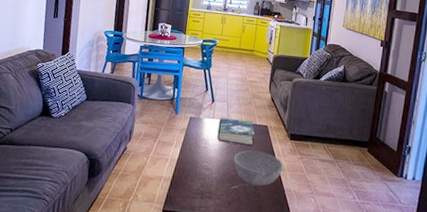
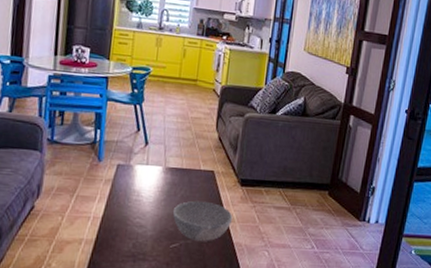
book: present [217,117,255,145] -> none [152,163,199,195]

